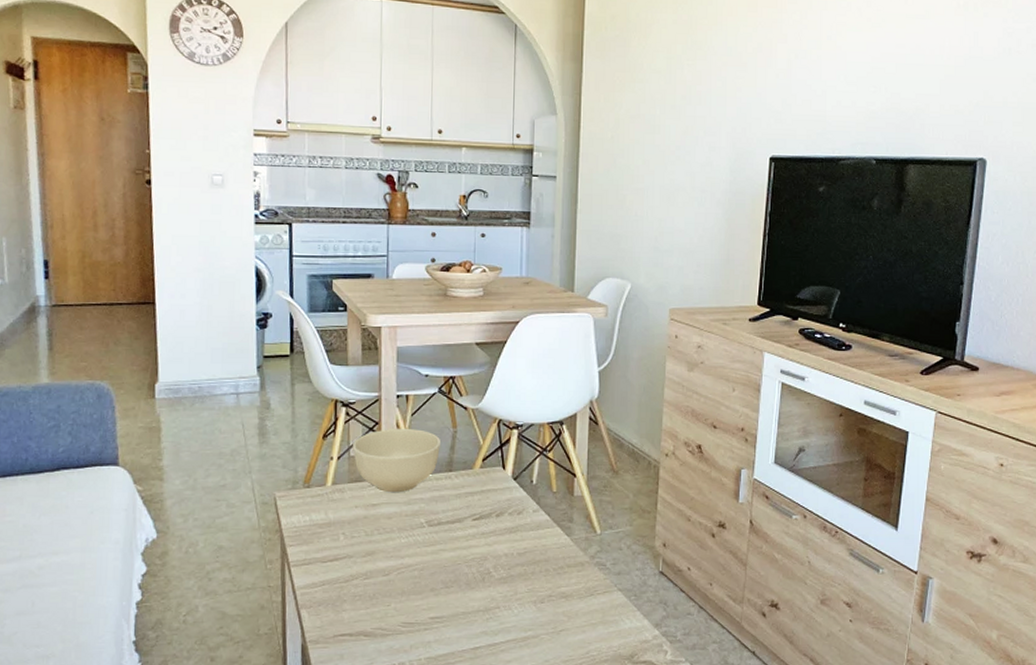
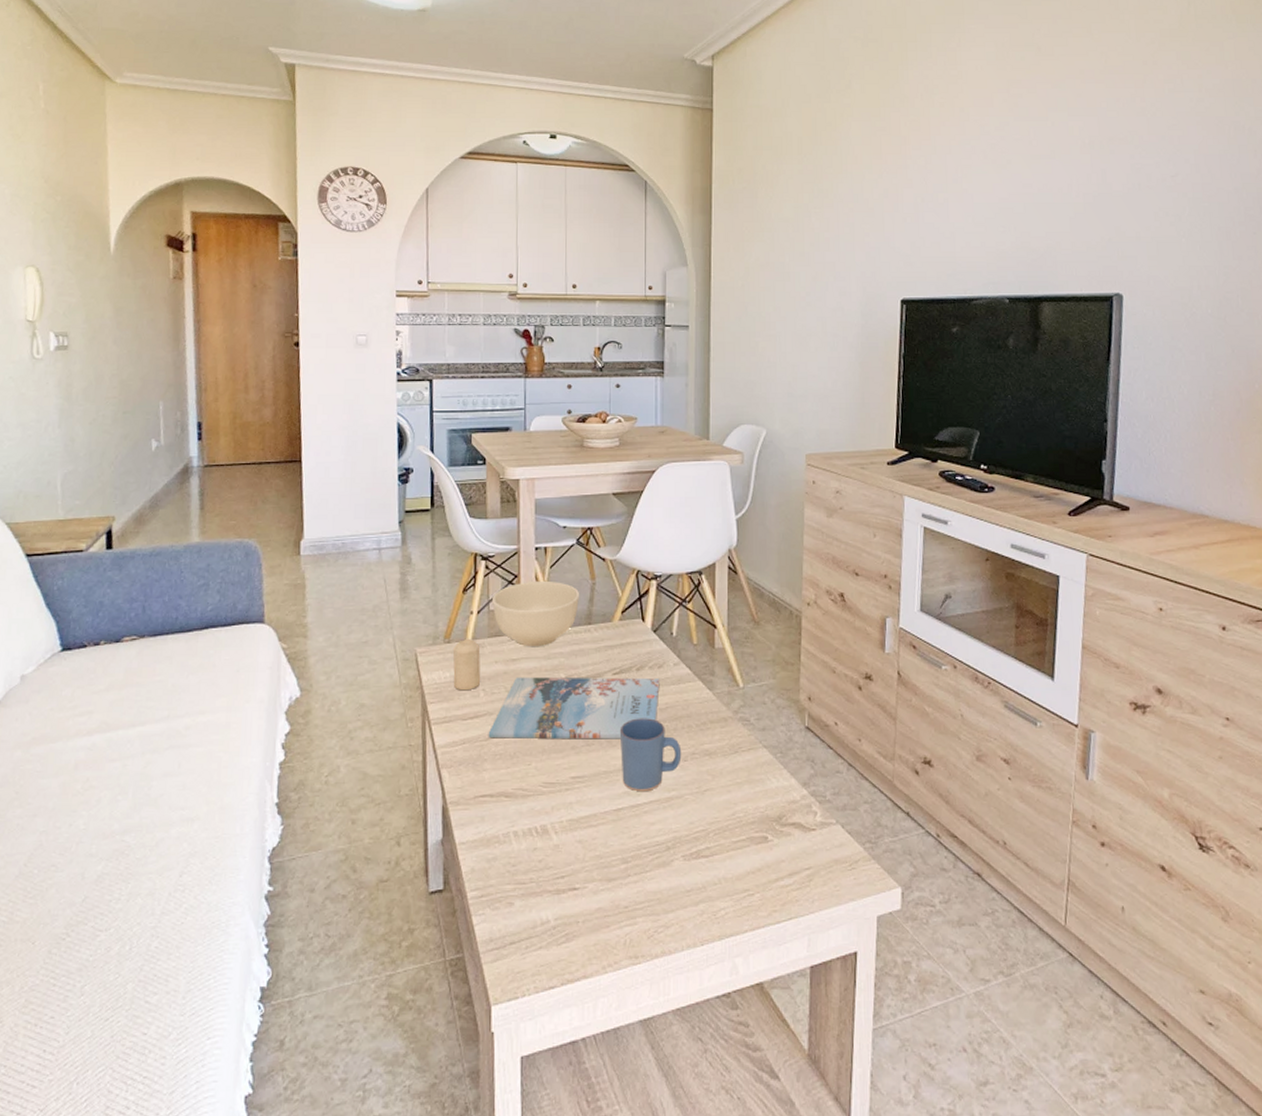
candle: none [312,483,341,534] -> present [452,638,481,691]
magazine: none [347,521,519,582] -> present [488,677,660,740]
mug: none [478,562,539,632] -> present [619,718,682,792]

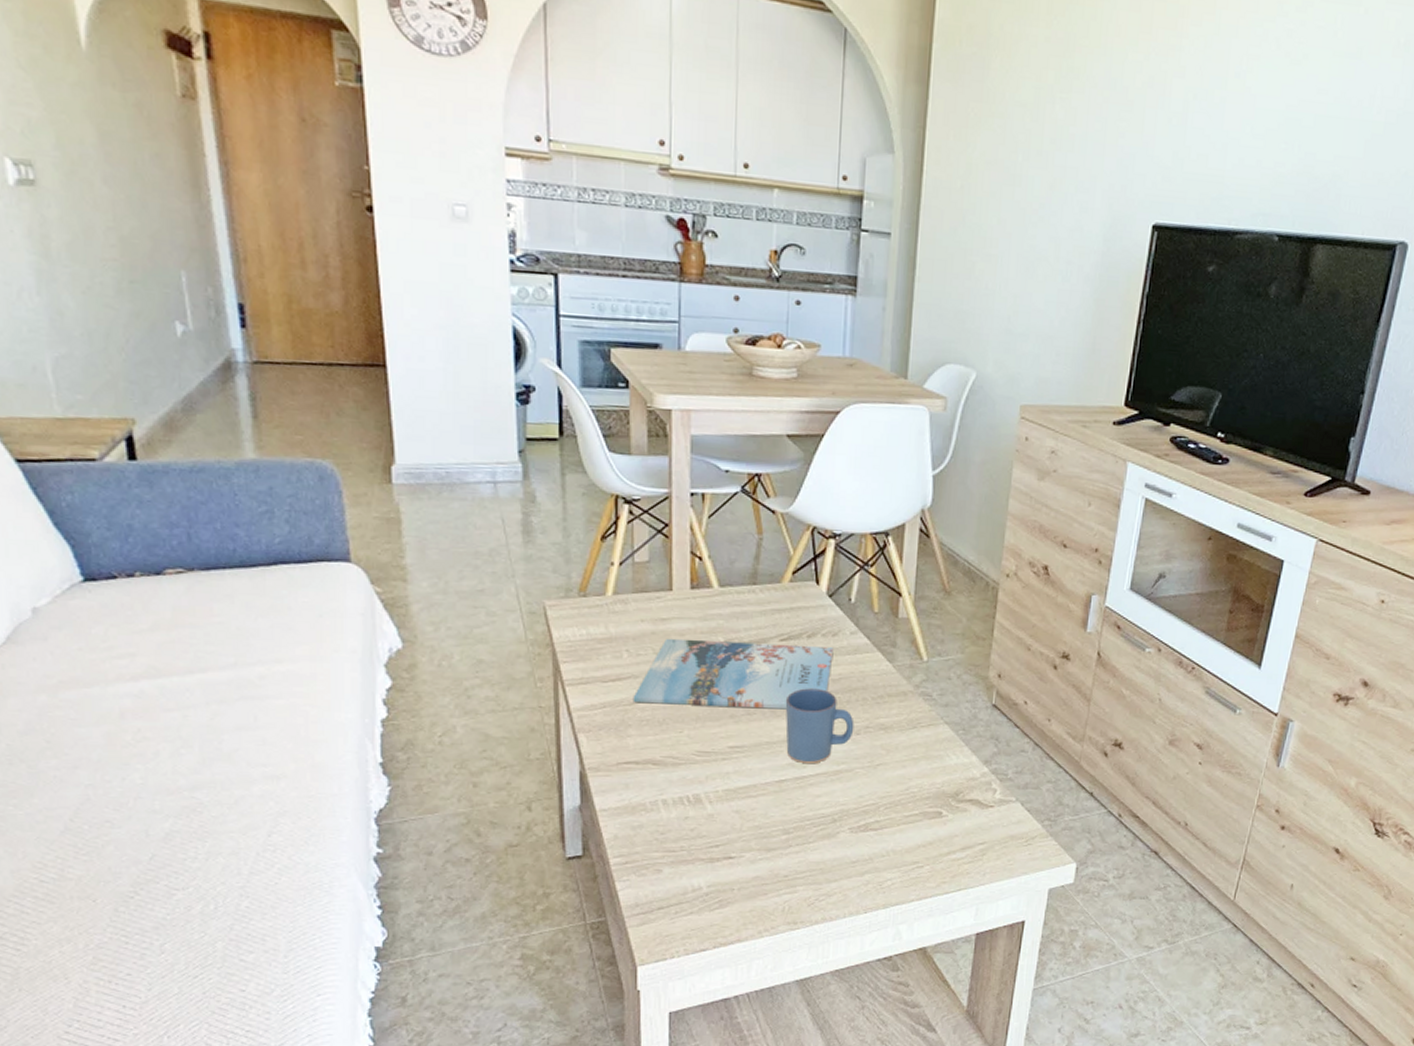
candle: present [452,638,481,691] -> none [589,592,623,651]
bowl: present [492,580,580,647] -> none [638,531,744,607]

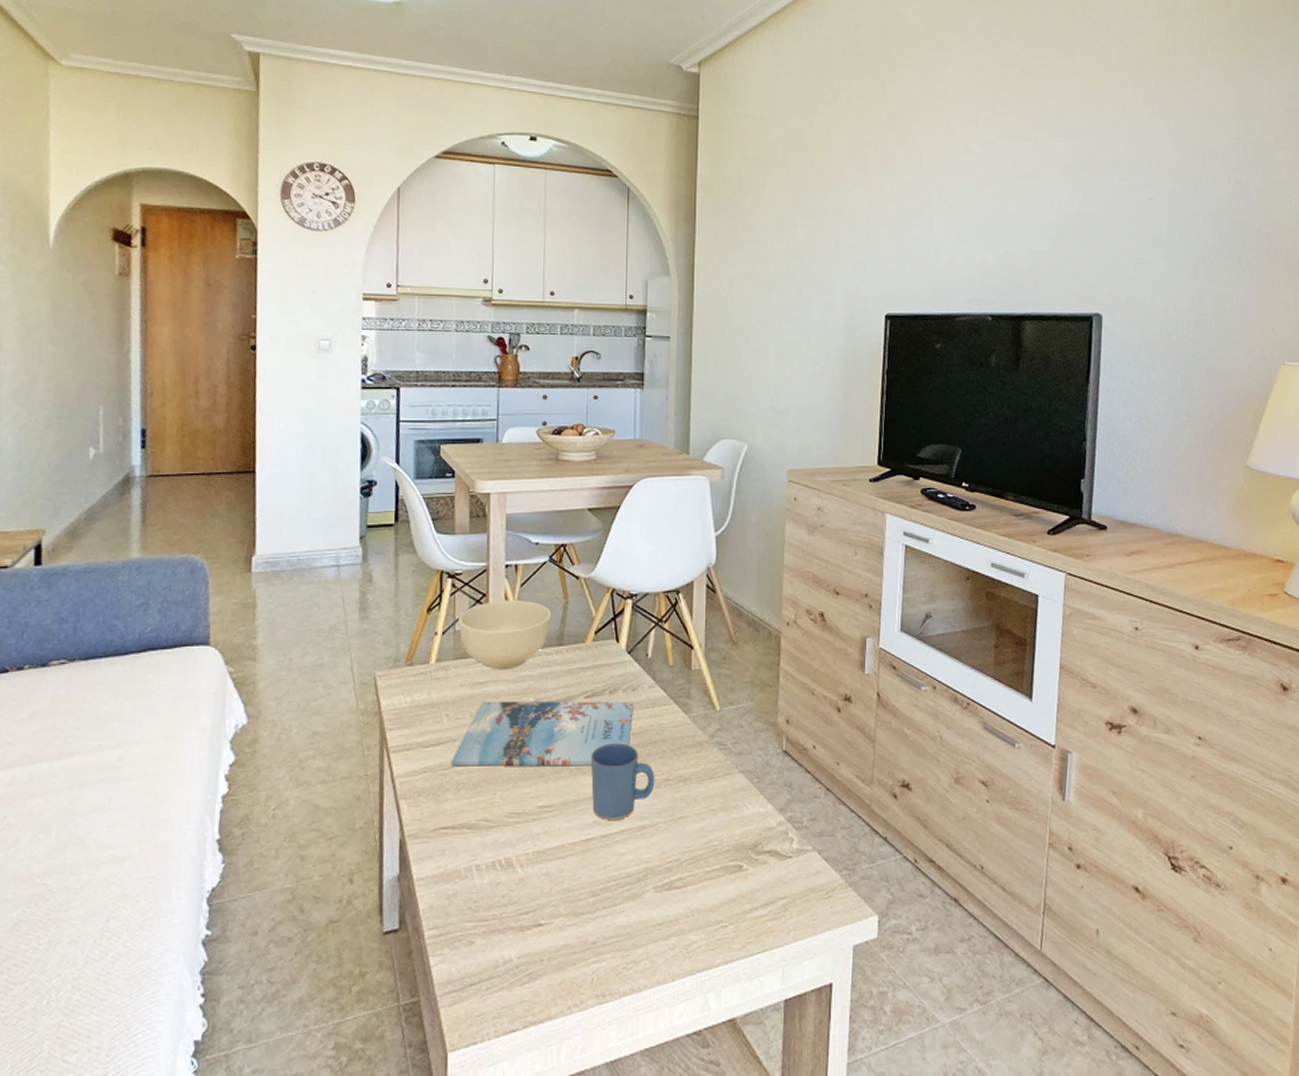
bowl: none [638,531,744,607] -> present [458,599,552,670]

